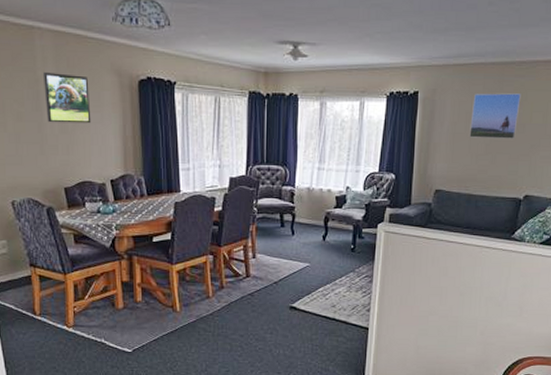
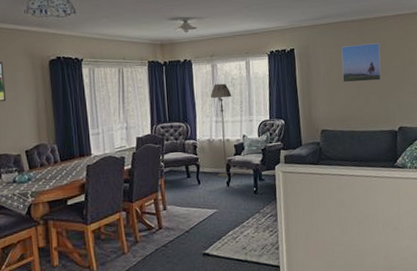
floor lamp: none [314,125,340,230] -> present [210,83,234,177]

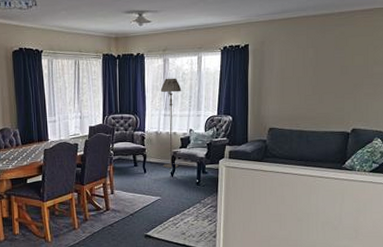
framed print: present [341,43,382,83] -> none [297,40,342,81]

